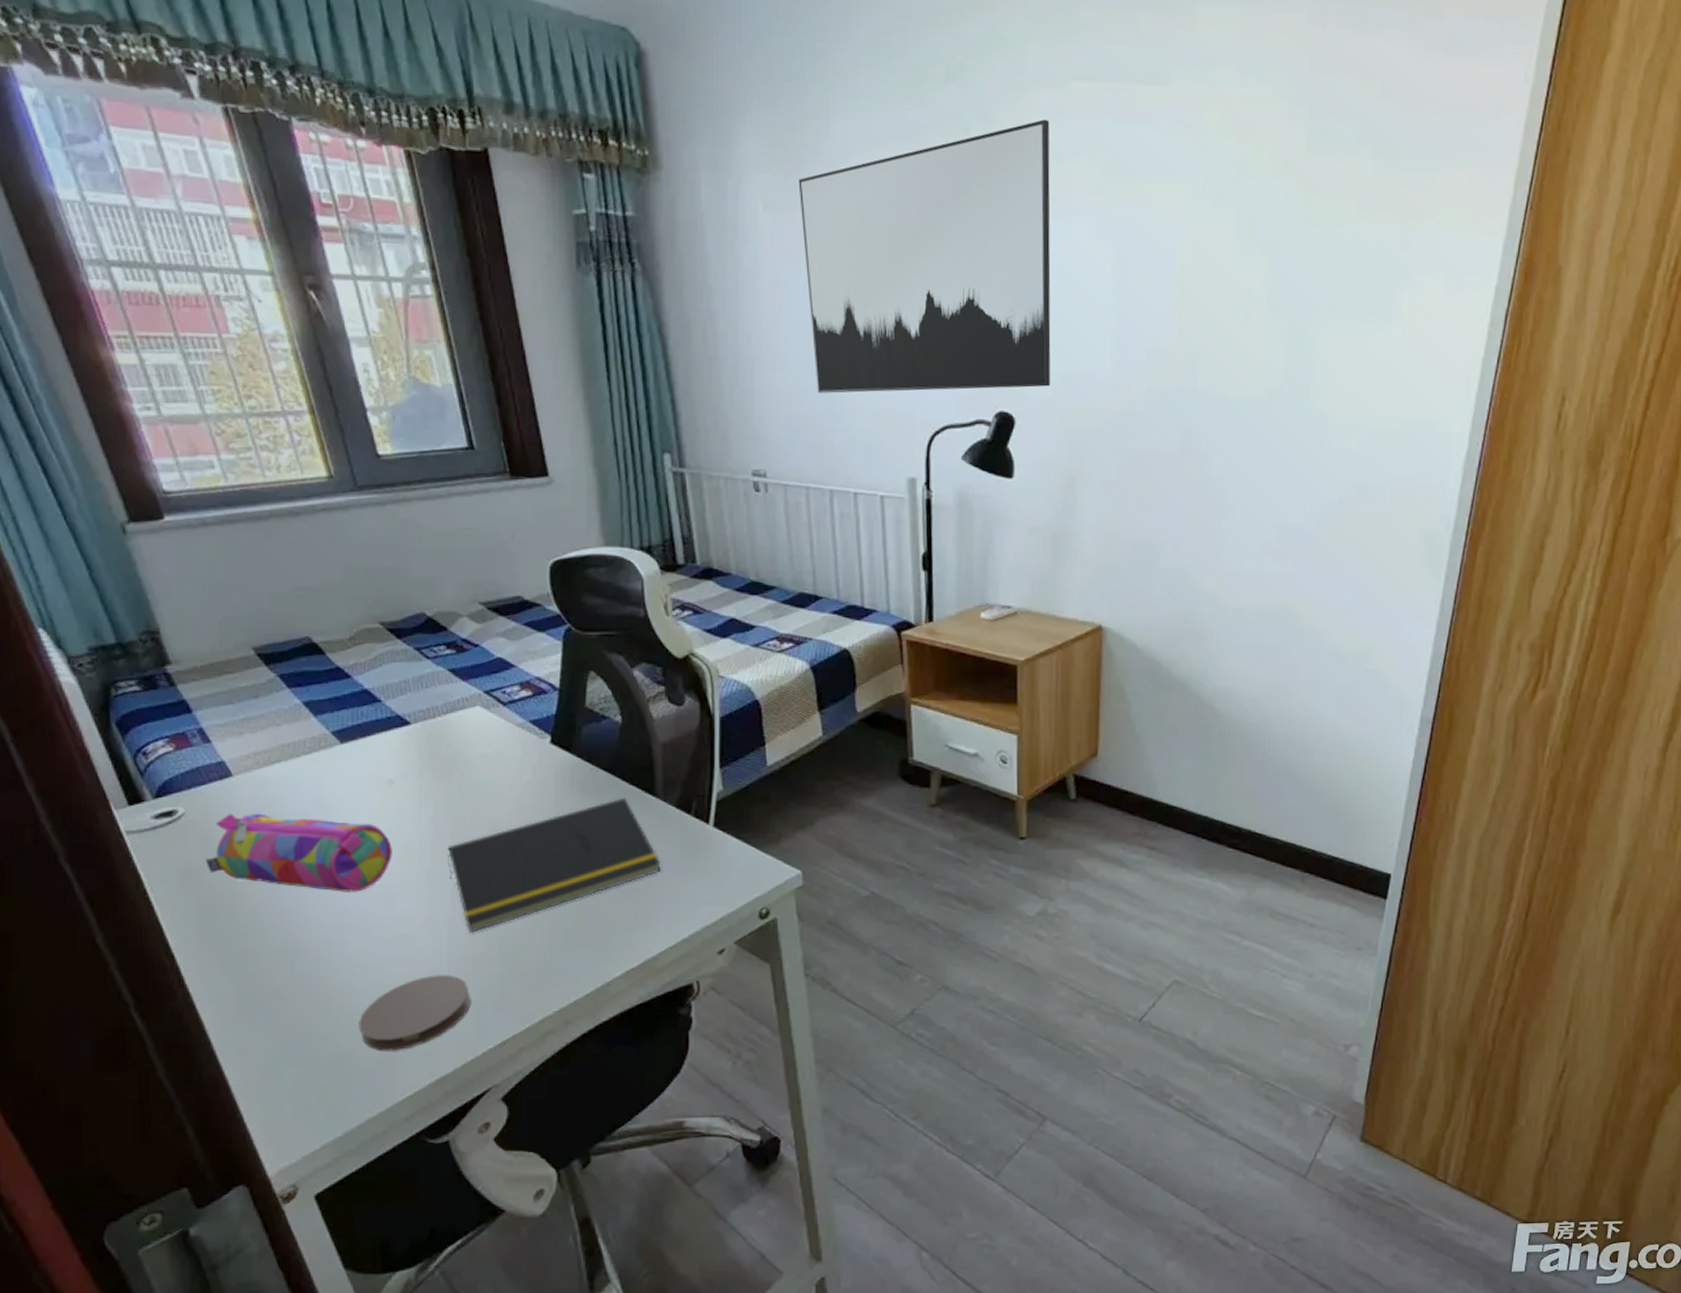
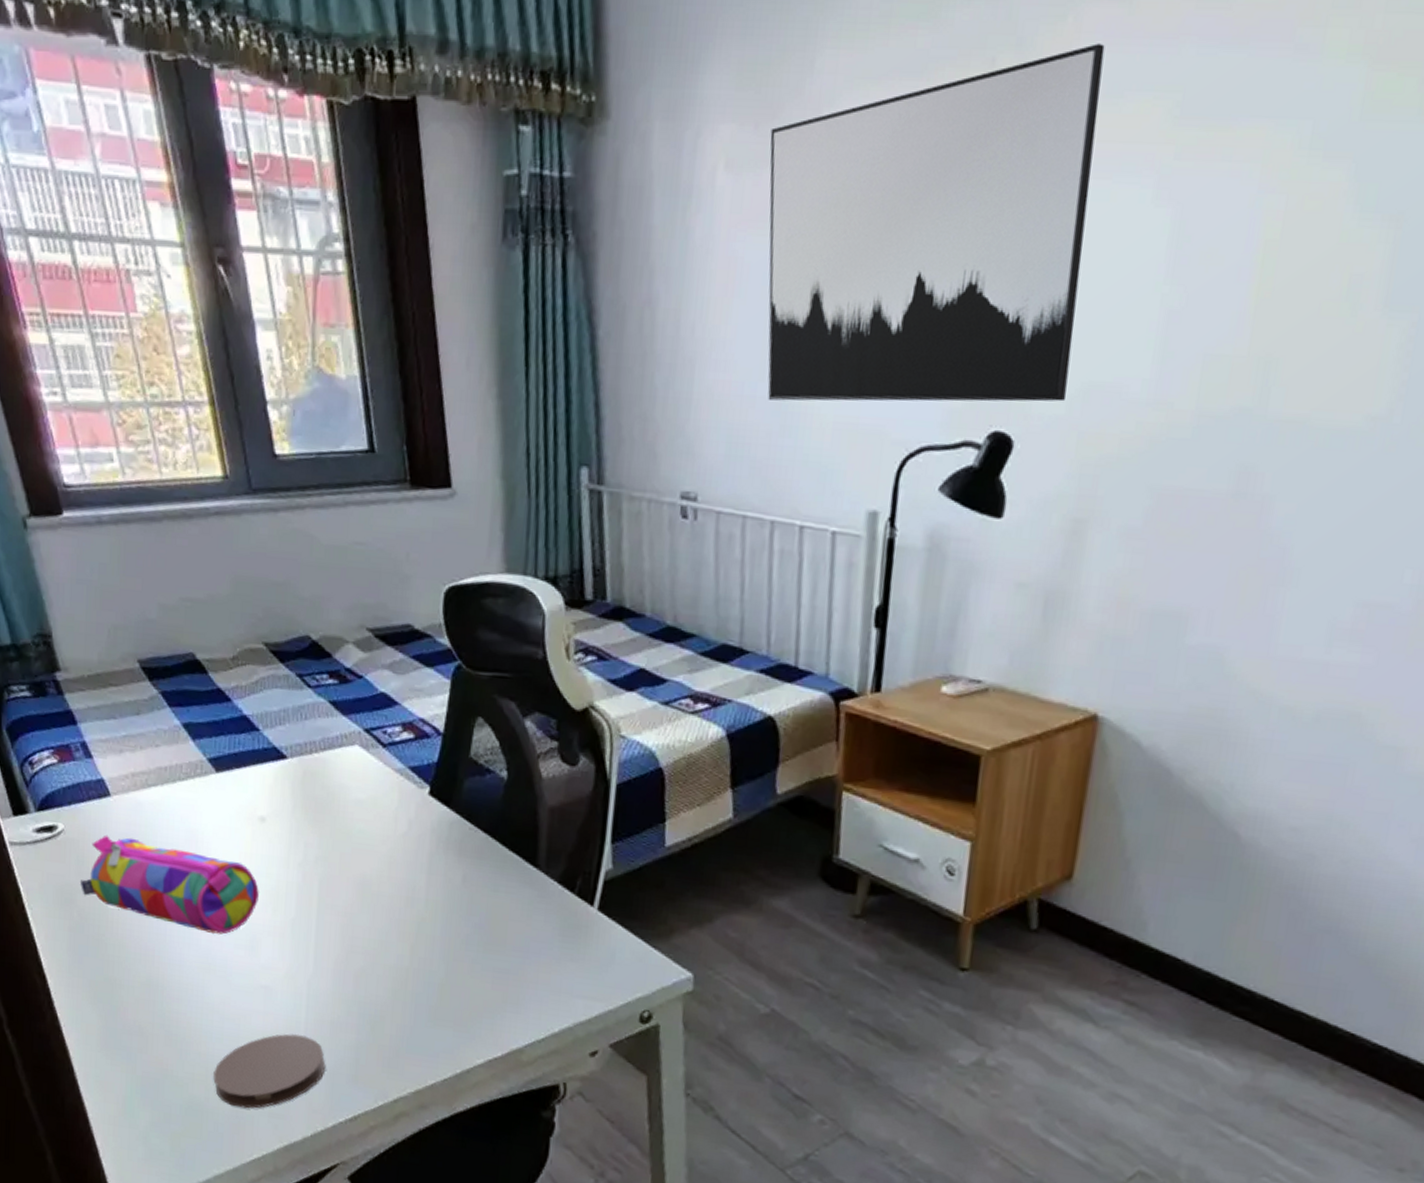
notepad: present [446,797,662,933] -> none [312,864,537,994]

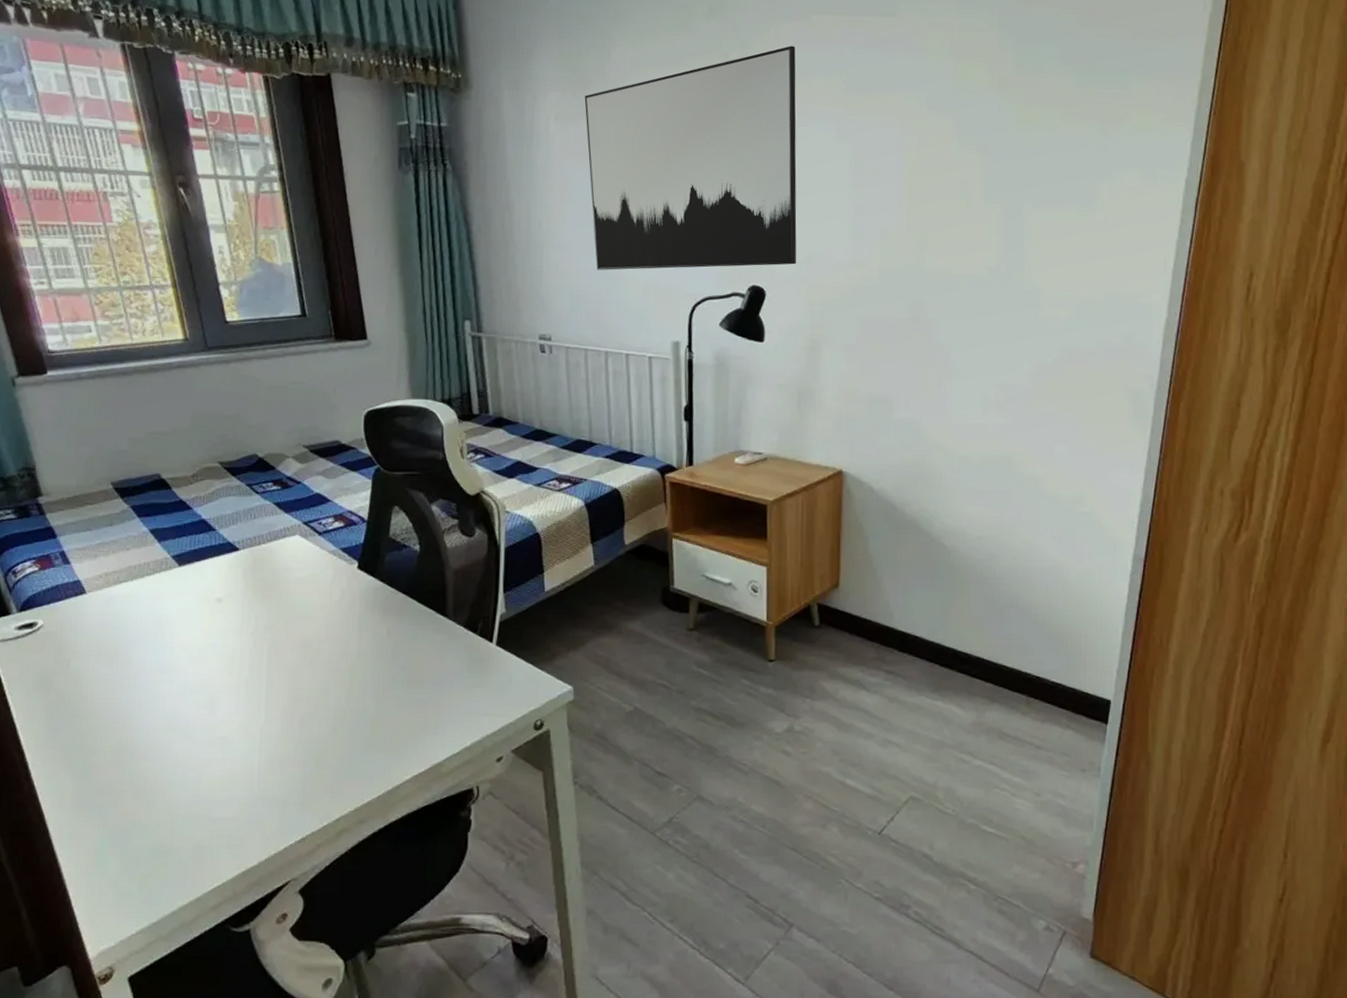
pencil case: present [79,834,259,935] -> none [57,625,217,699]
coaster: present [213,1034,326,1109] -> none [177,775,277,844]

